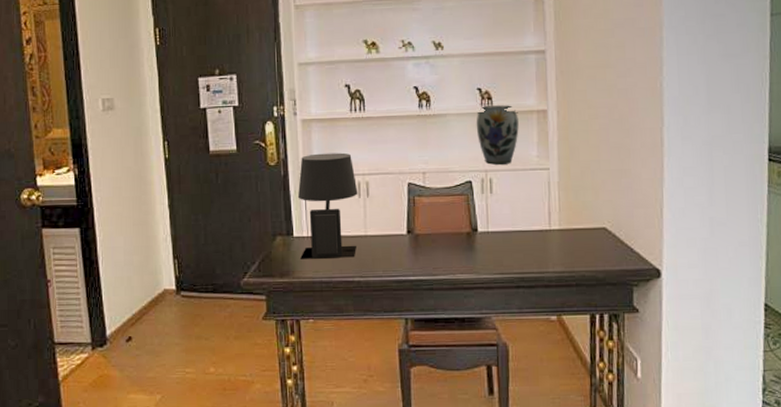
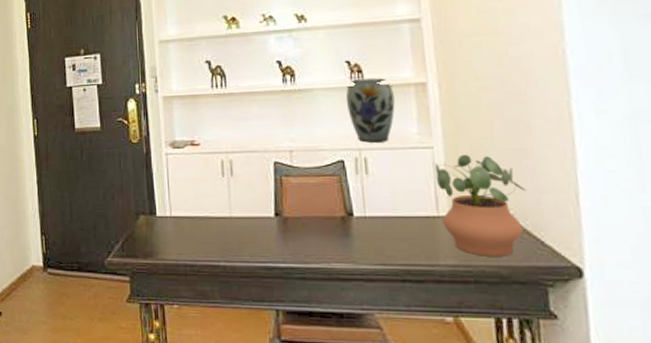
table lamp: present [297,152,358,259] -> none [160,130,222,240]
potted plant: none [550,174,623,263] -> present [435,154,527,257]

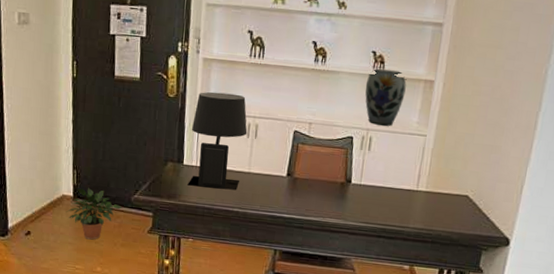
potted plant: none [37,254,96,316] -> present [66,187,123,240]
table lamp: none [160,130,222,240] -> present [187,92,248,191]
potted plant: present [435,154,527,257] -> none [419,144,488,226]

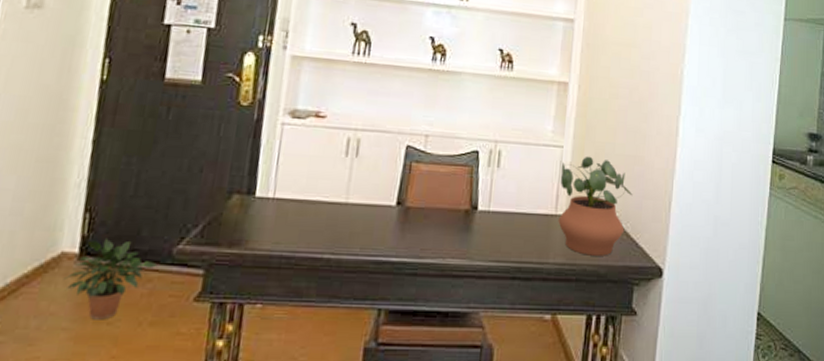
table lamp: present [187,92,248,191] -> none [259,98,346,229]
vase: present [365,69,407,126] -> none [492,69,538,137]
potted plant: none [419,144,488,226] -> present [558,156,633,256]

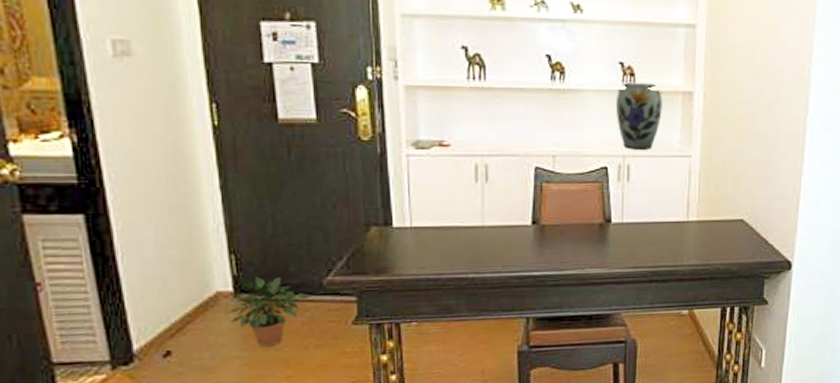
vase: none [492,69,538,137] -> present [615,83,662,150]
potted plant: present [558,156,633,256] -> none [690,163,762,256]

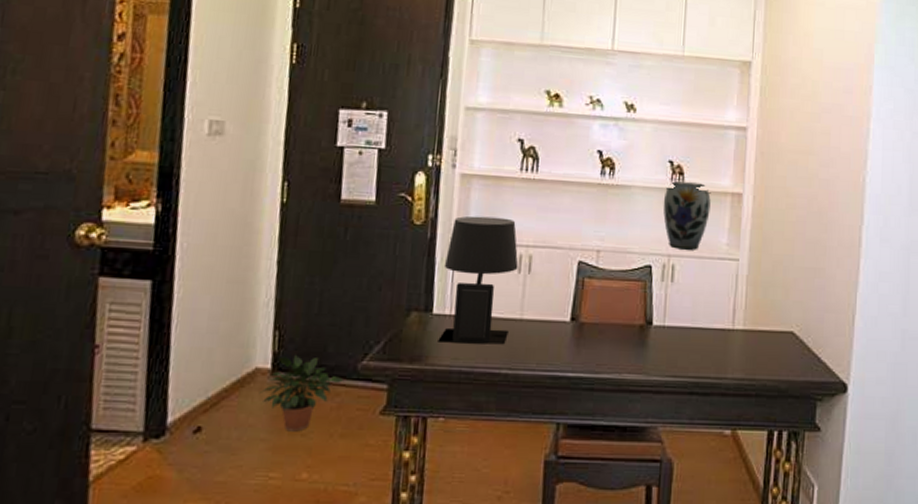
table lamp: none [398,128,475,254] -> present [438,216,519,345]

